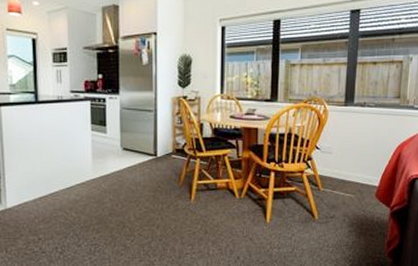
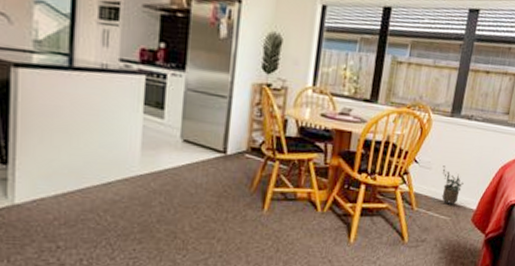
potted plant: none [342,149,364,184] -> present [441,165,464,205]

